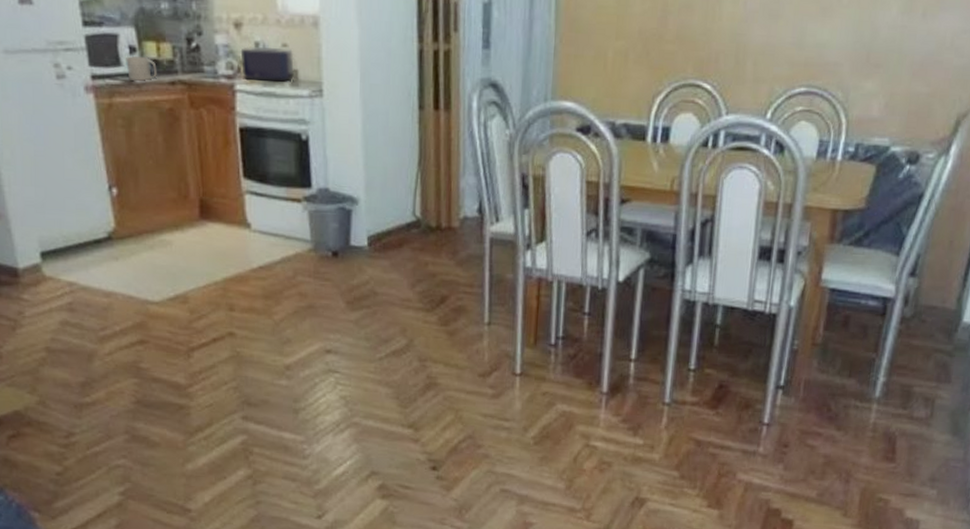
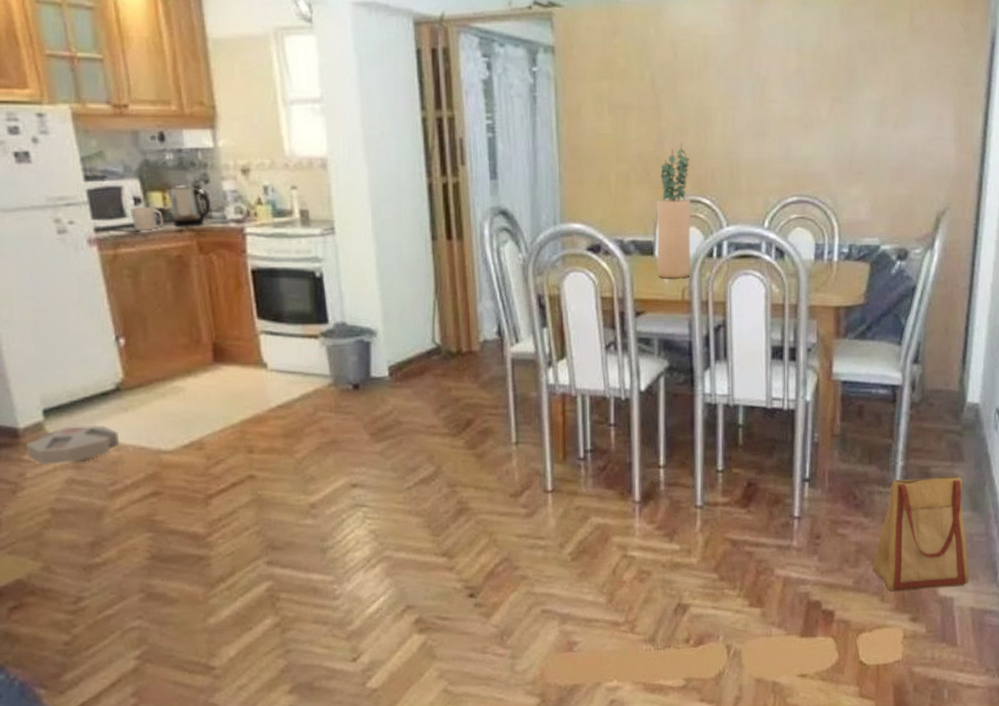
robot vacuum: none [24,270,110,307] -> present [25,425,120,465]
kettle: none [161,35,203,82] -> present [166,184,211,229]
toaster: present [240,46,295,83] -> none [249,190,305,225]
vase: none [648,20,693,168] -> present [656,143,691,279]
shopping bag: none [838,395,946,510] -> present [872,476,970,591]

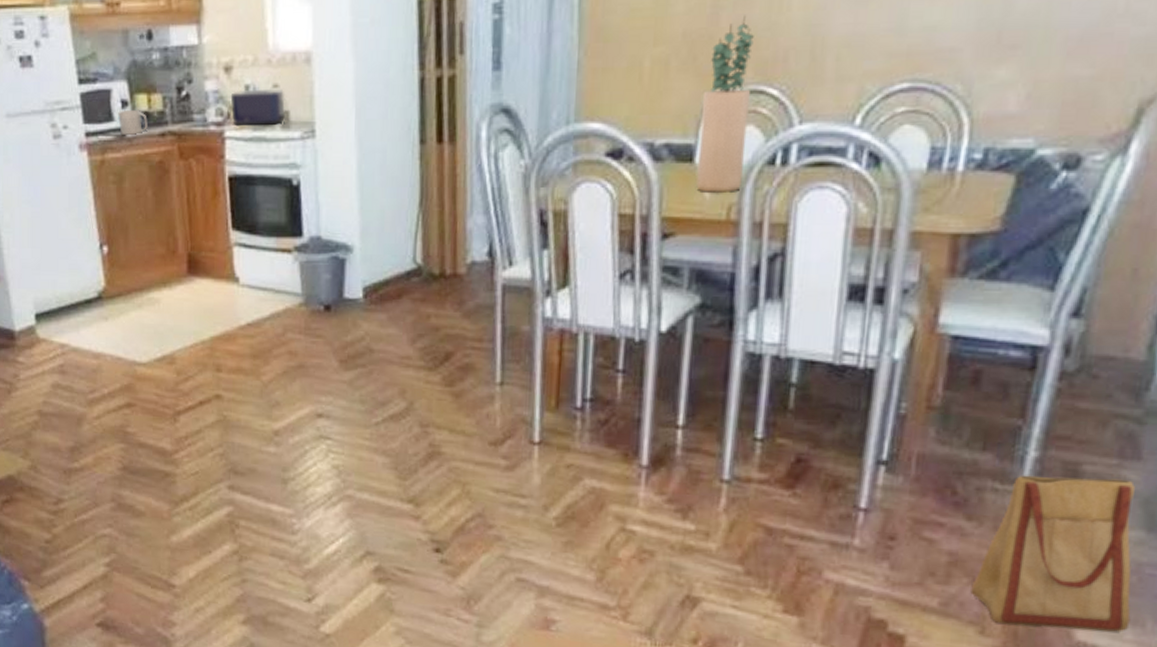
robot vacuum: present [25,425,120,465] -> none [20,332,100,369]
kettle: present [166,184,211,229] -> none [152,85,193,133]
toaster: none [249,190,305,225] -> present [230,88,287,128]

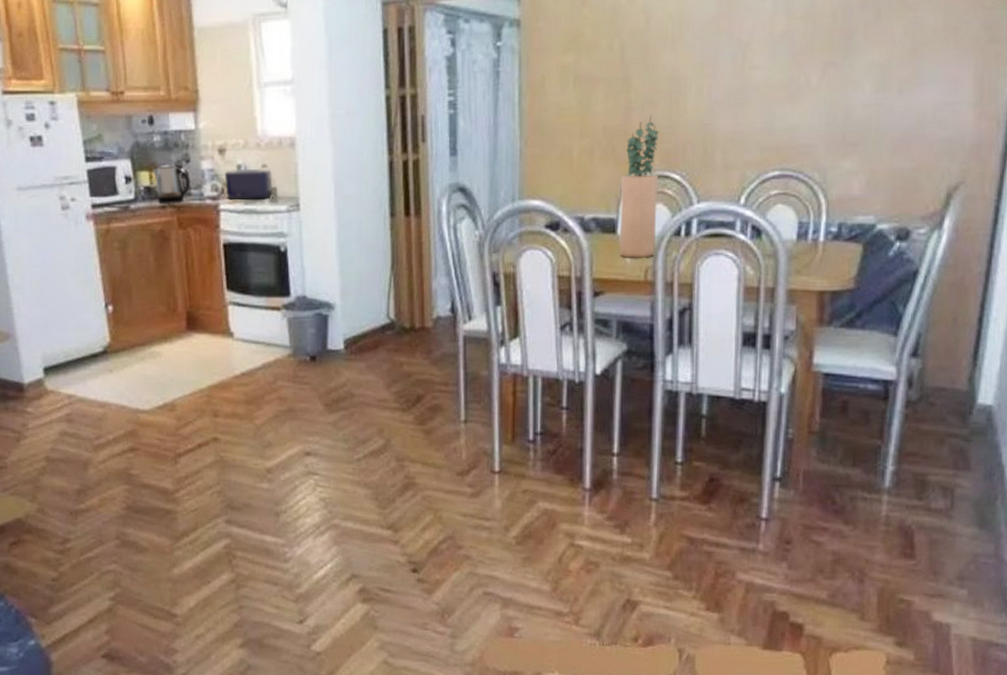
mug: present [118,109,148,135] -> none [122,184,149,207]
kettle: none [152,85,193,133] -> present [153,164,191,205]
shopping bag: present [970,475,1135,632] -> none [851,485,973,612]

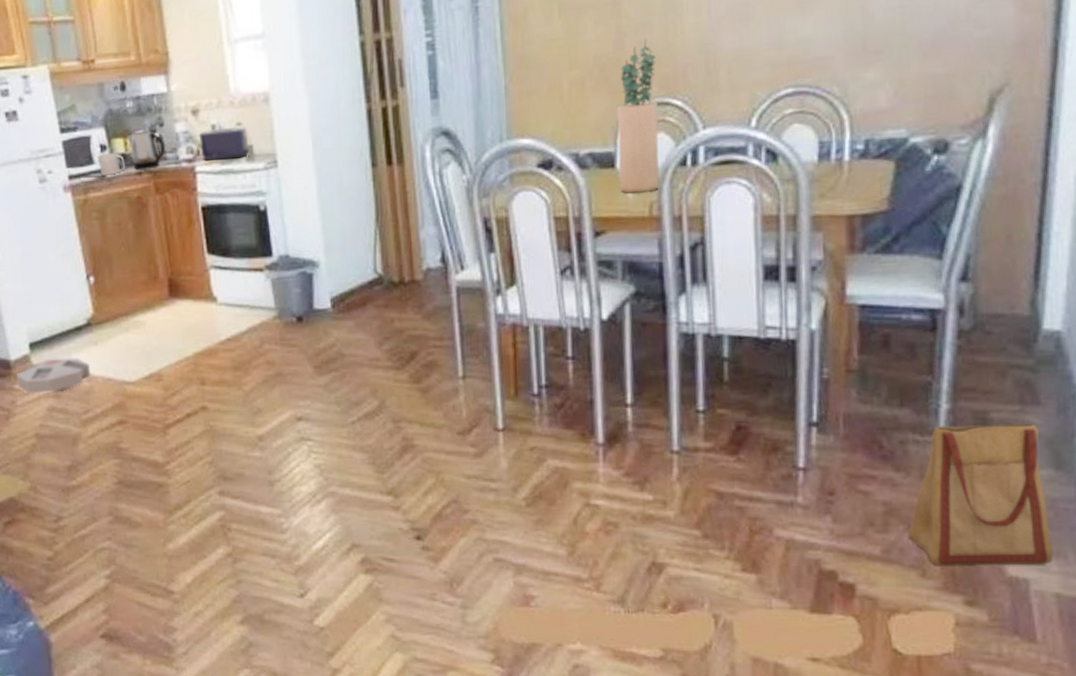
robot vacuum: none [28,384,105,418] -> present [16,358,91,394]
mug: none [122,184,149,207] -> present [98,152,125,176]
shopping bag: none [851,485,973,612] -> present [908,423,1054,565]

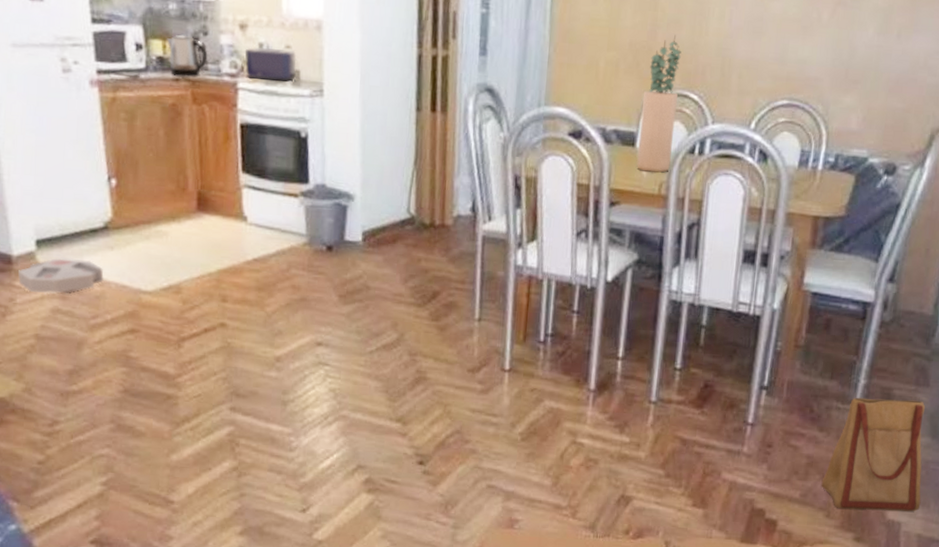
mug: present [98,152,125,176] -> none [132,53,162,77]

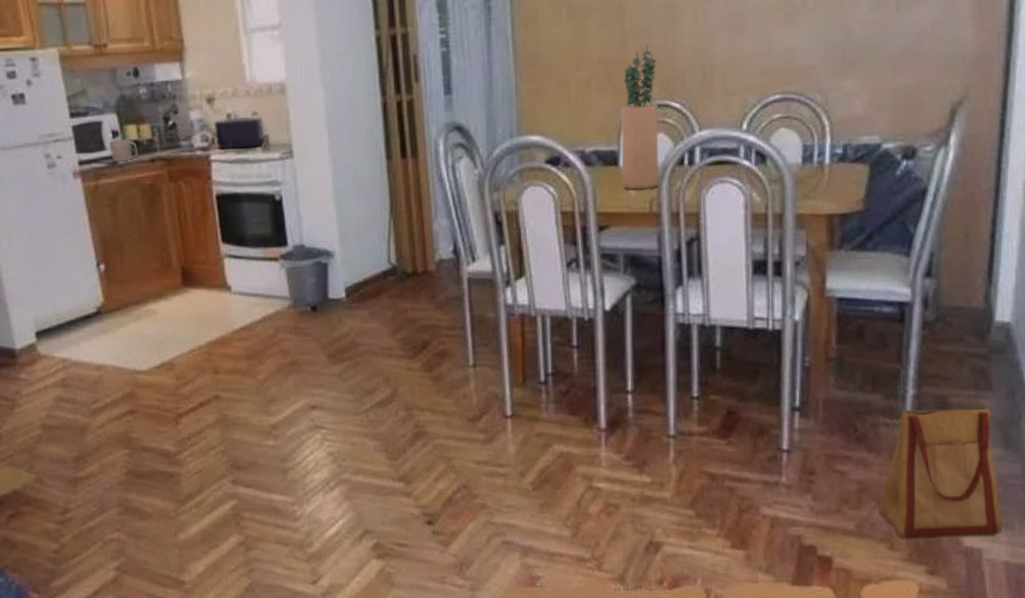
robot vacuum: present [17,258,104,294] -> none [21,347,101,384]
mug: none [132,53,162,77] -> present [109,138,138,162]
kettle: present [167,34,208,79] -> none [140,116,180,159]

